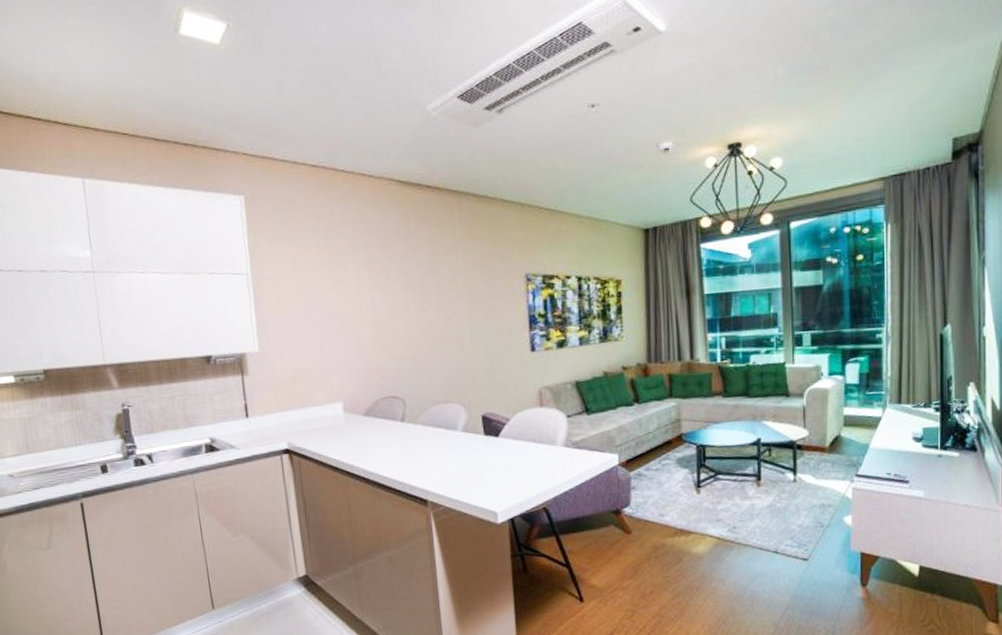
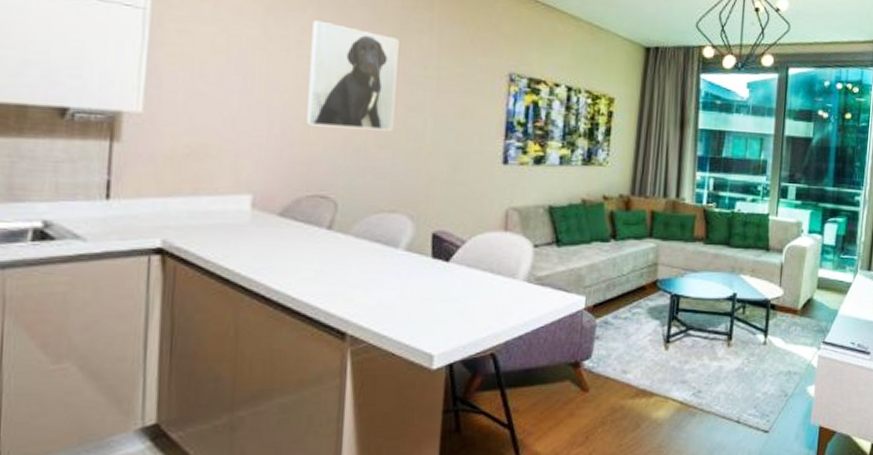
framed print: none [365,259,439,343] -> present [306,20,399,131]

